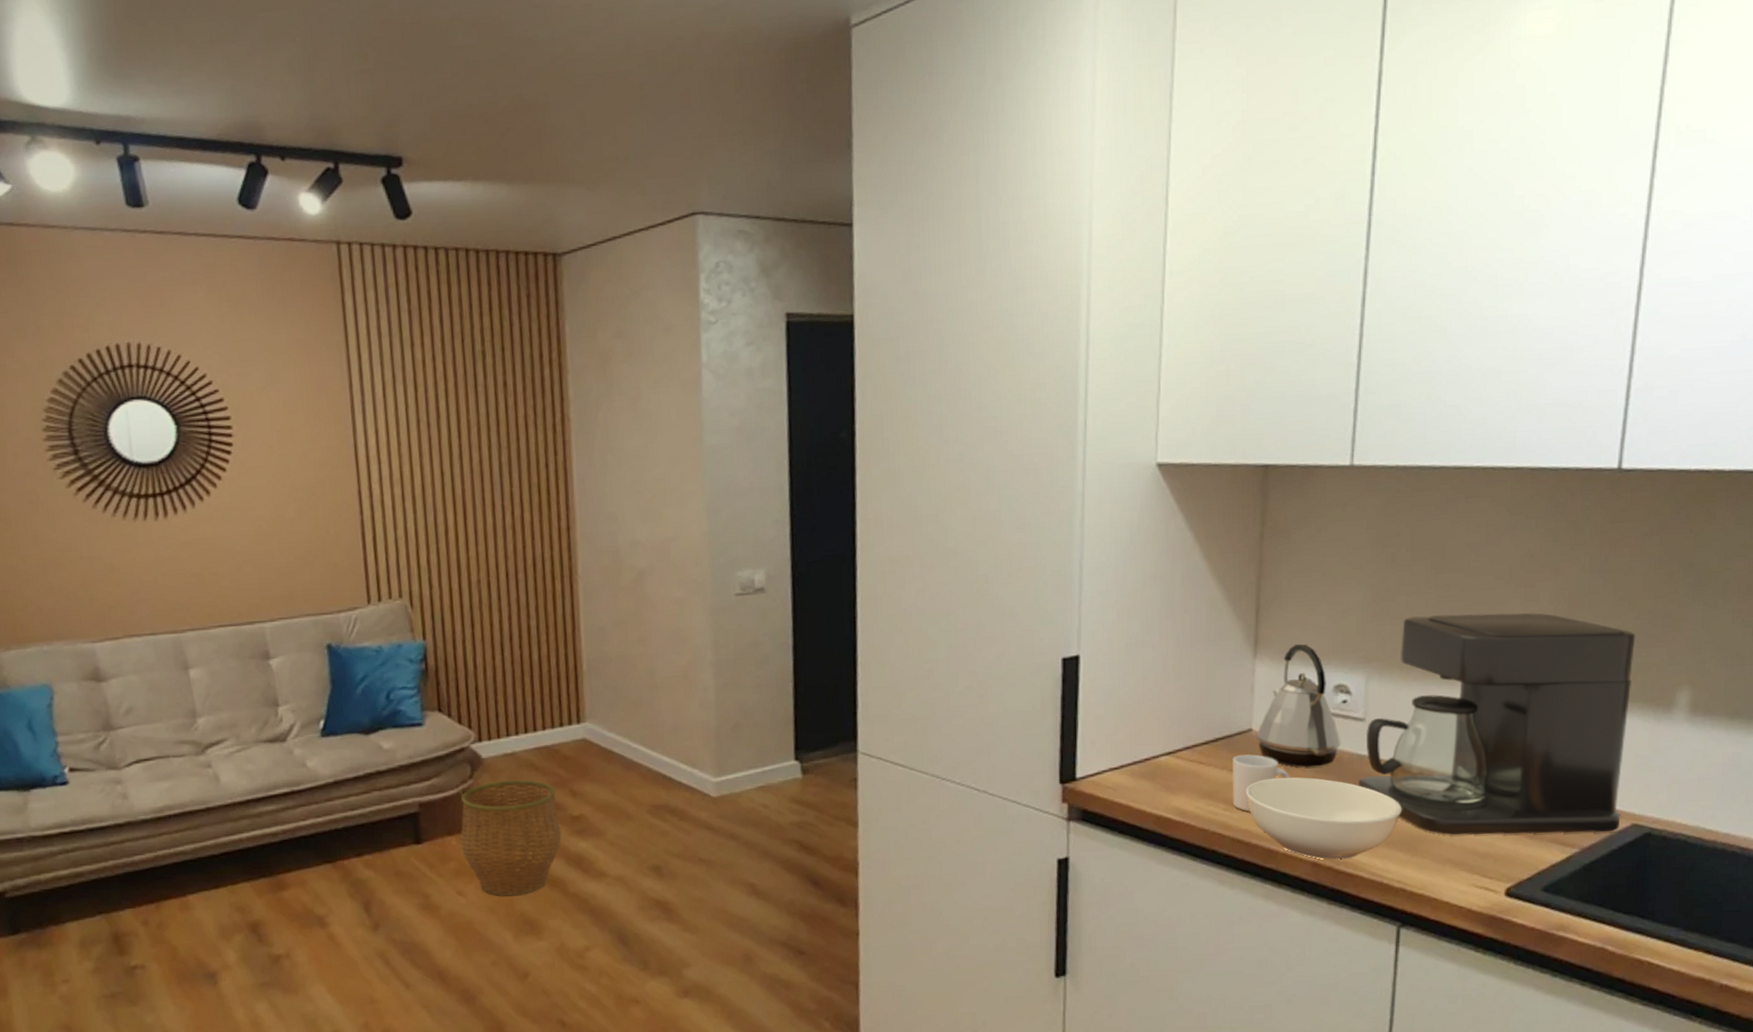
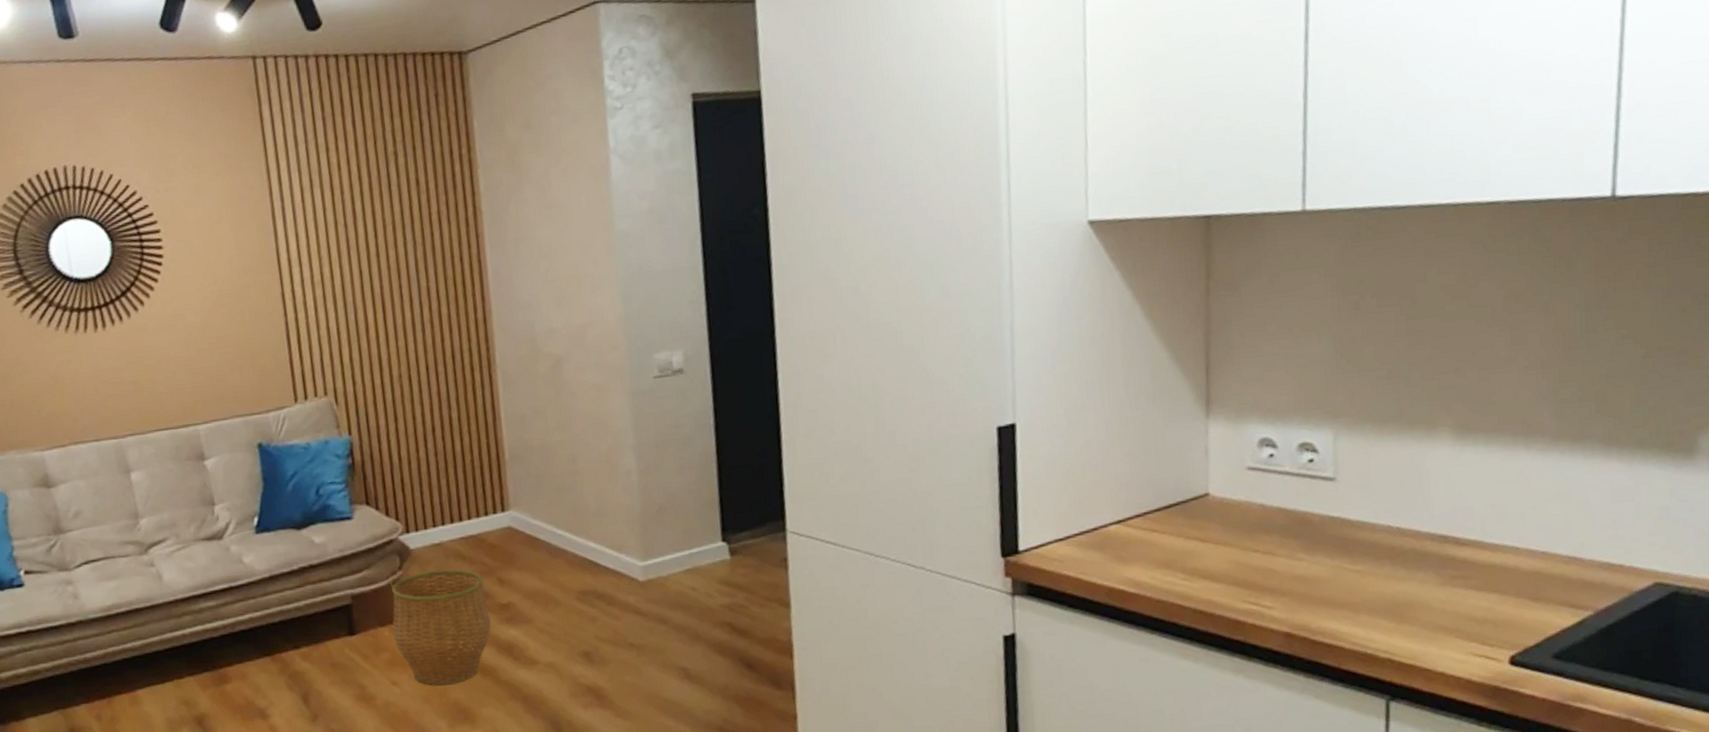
mug: present [1232,754,1291,812] -> none [1189,520,1255,581]
bowl: present [1245,777,1402,860] -> none [1205,542,1384,630]
kettle: present [1256,643,1341,767] -> none [1214,401,1310,532]
coffee maker: present [1358,612,1636,836] -> none [1332,356,1646,600]

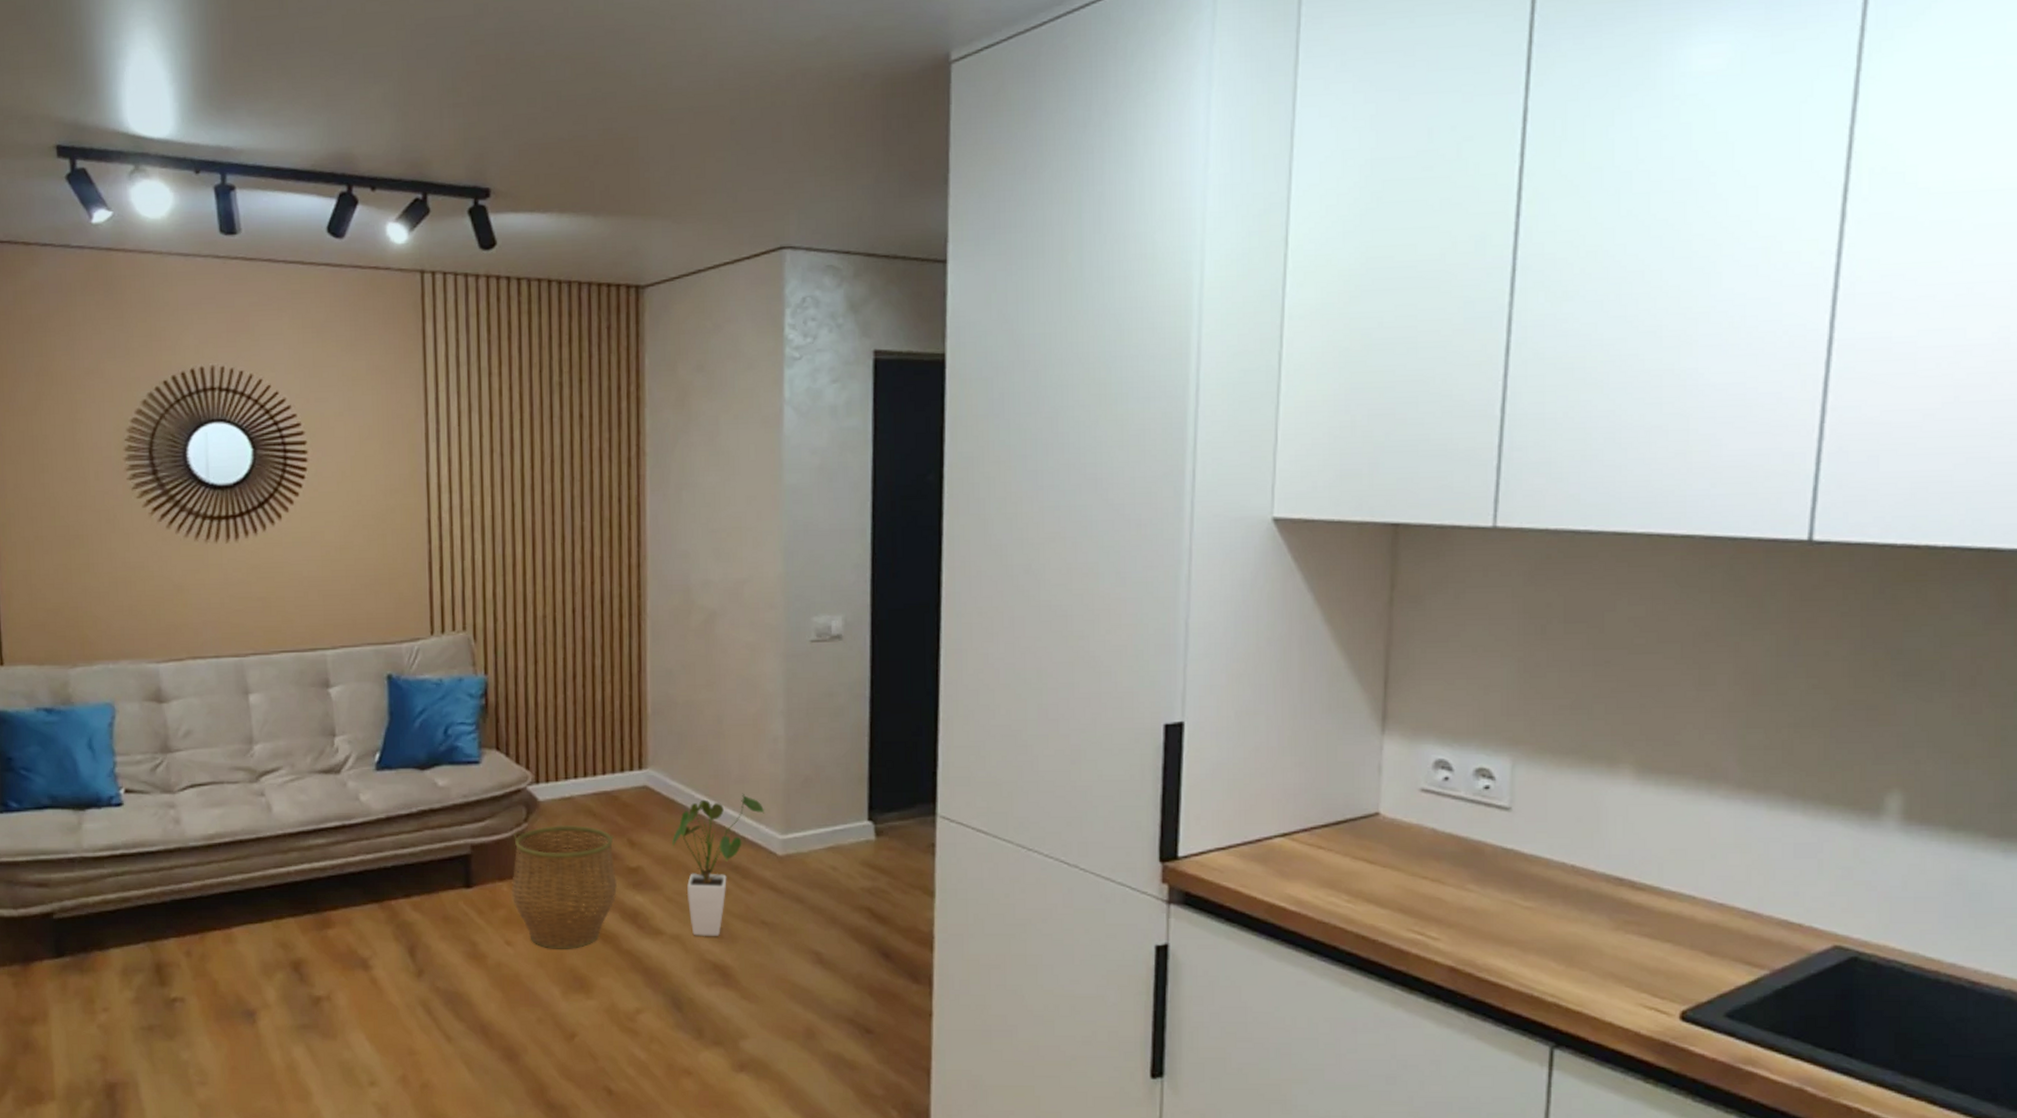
house plant: none [538,525,624,663] -> present [671,793,765,937]

